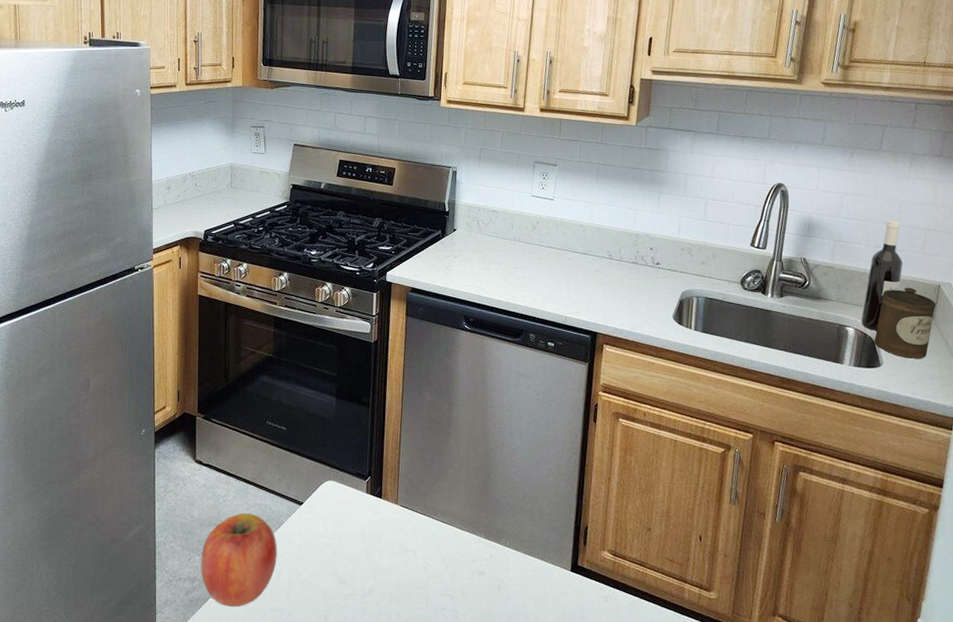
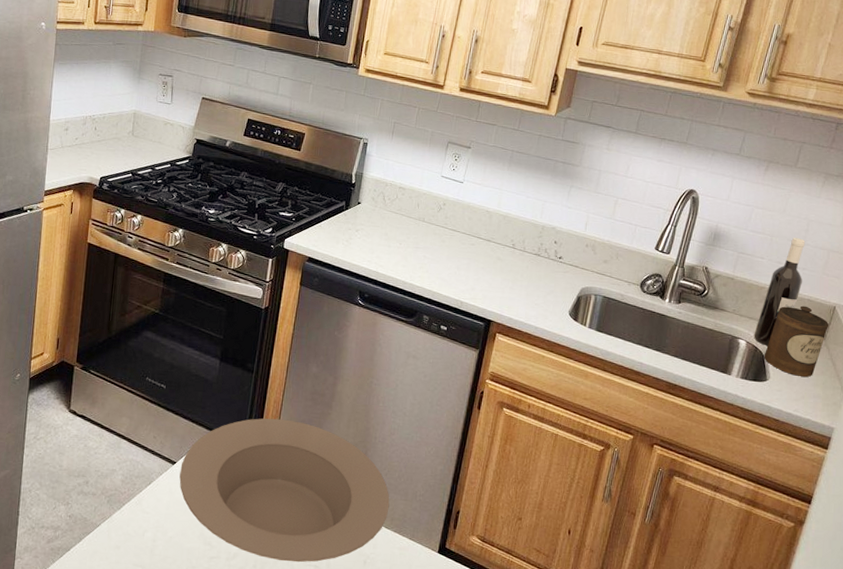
fruit: present [201,512,277,607] -> none [65,467,146,559]
bowl: none [308,450,517,593] -> present [179,418,390,563]

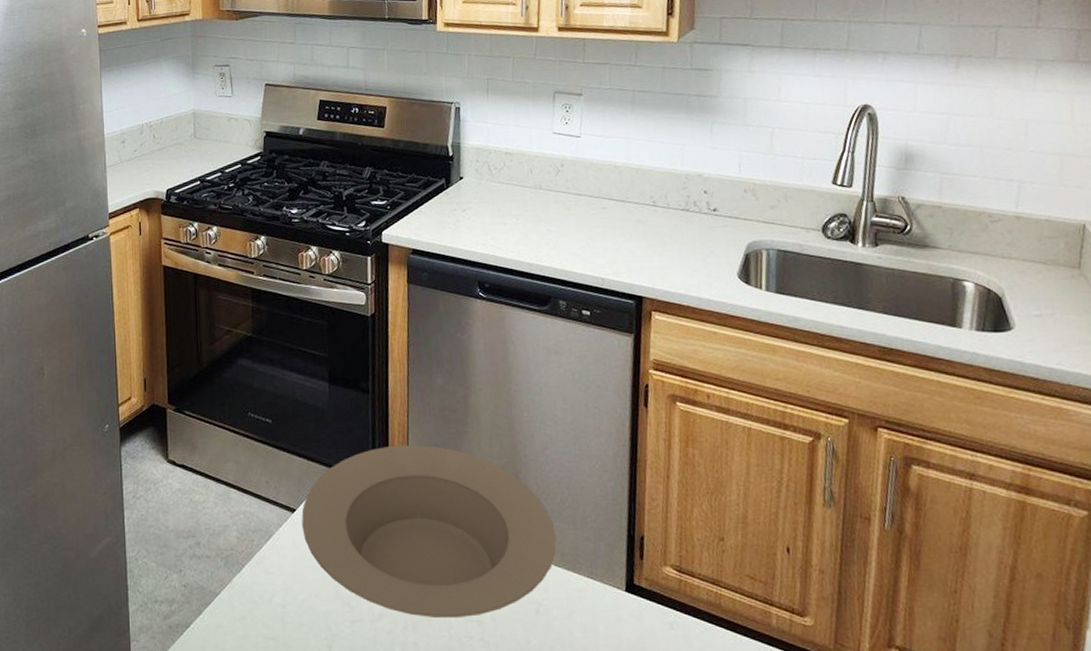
wine bottle: present [754,238,806,347] -> none [982,145,1034,286]
canister: present [764,305,829,377] -> none [1001,228,1082,319]

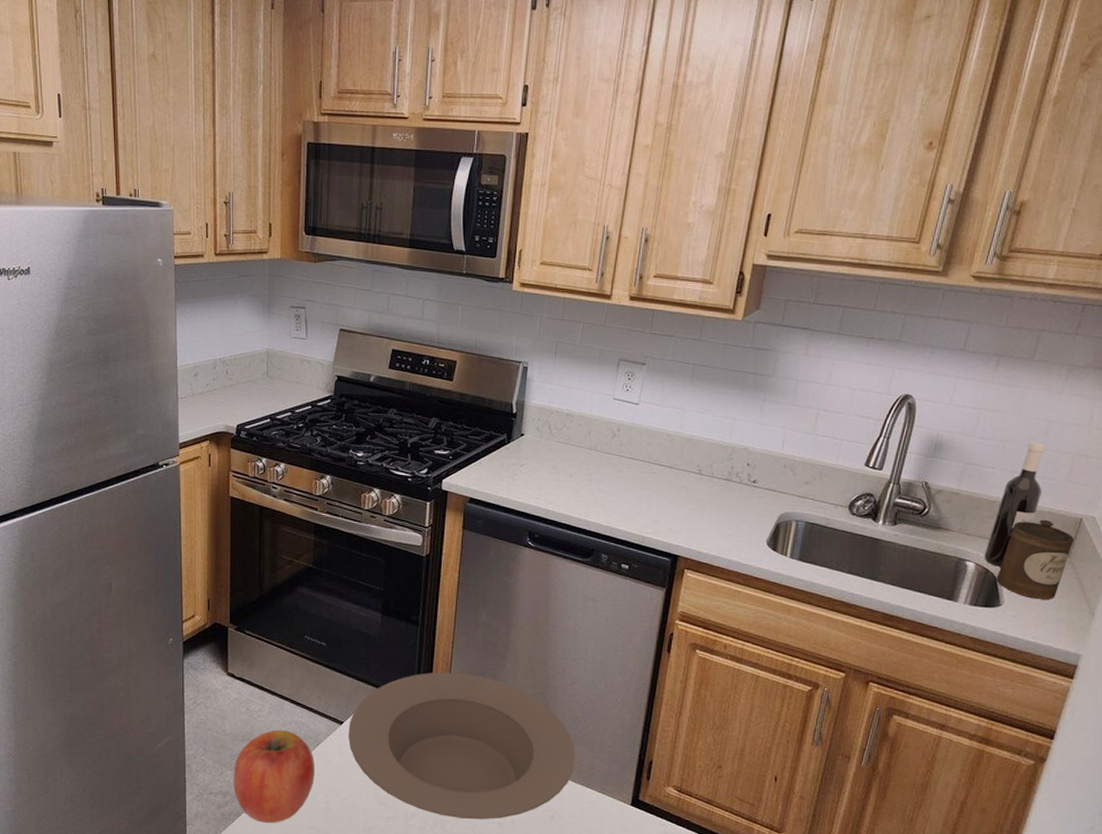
fruit: none [179,522,268,634] -> present [233,729,315,823]
wine bottle: none [982,145,1034,286] -> present [984,442,1045,568]
canister: none [1001,228,1082,319] -> present [996,519,1075,599]

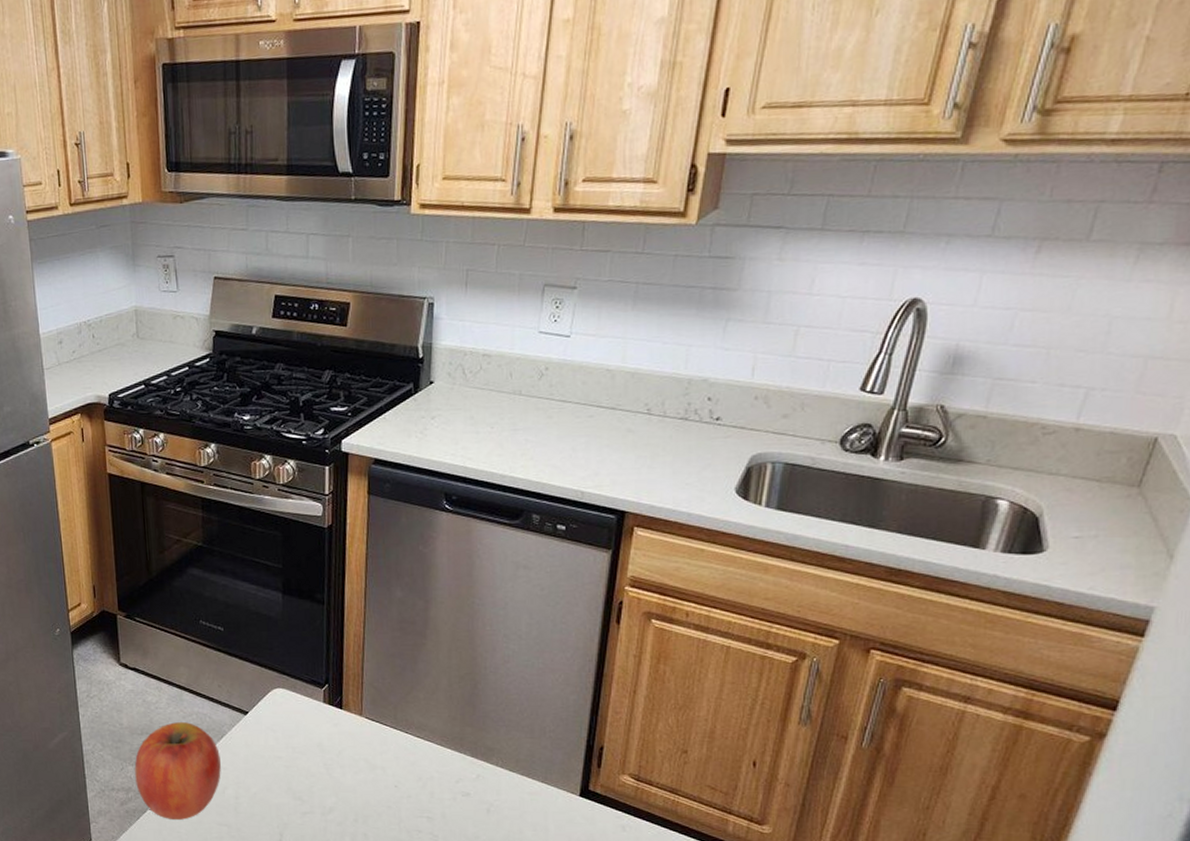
bowl: present [348,672,575,820] -> none [254,654,512,814]
wine bottle: present [984,442,1045,568] -> none [1021,345,1106,505]
canister: present [996,519,1075,599] -> none [1038,442,1147,541]

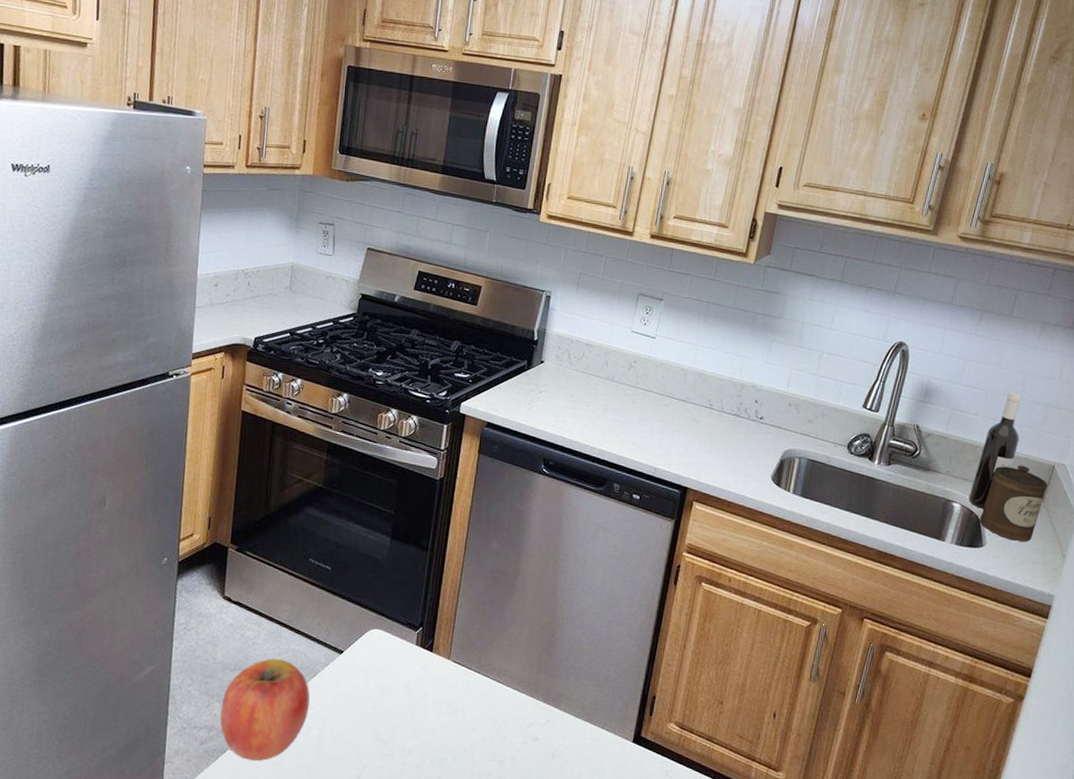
wine bottle: none [1021,345,1106,505] -> present [969,392,1022,510]
canister: none [1038,442,1147,541] -> present [979,465,1048,541]

